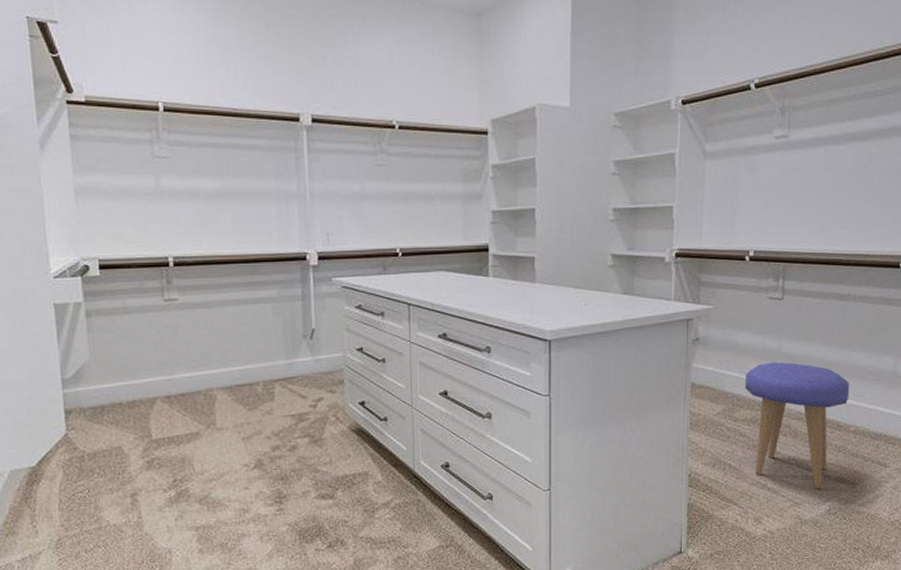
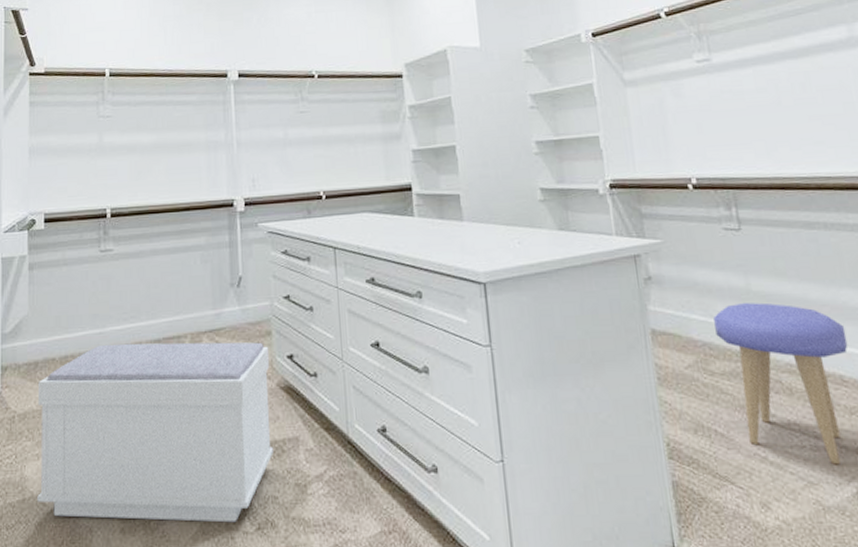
bench: none [106,389,344,542] -> present [37,342,273,523]

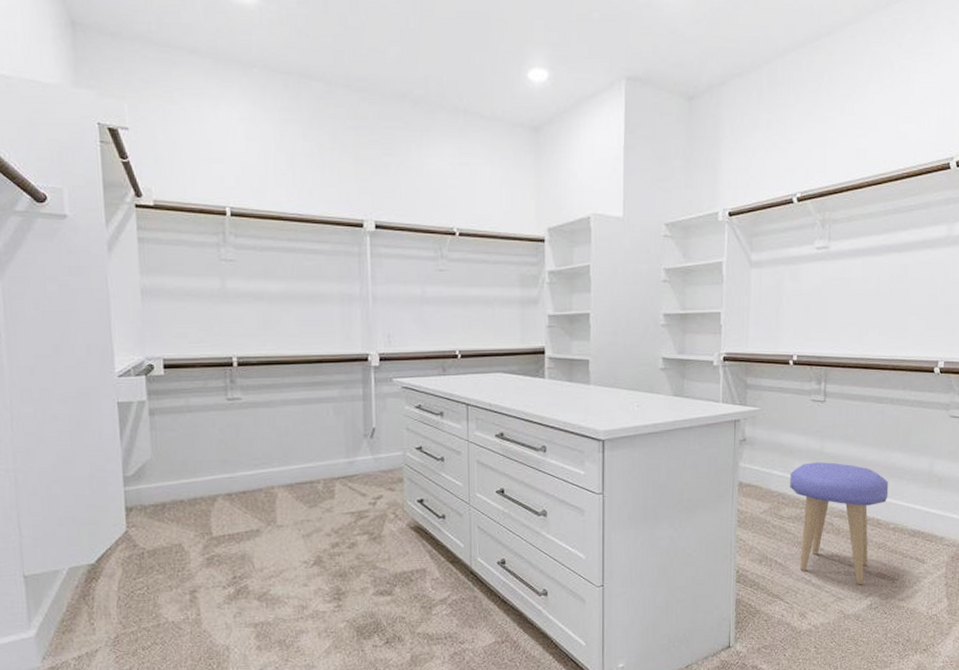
bench: present [37,342,273,523] -> none [167,487,402,639]

